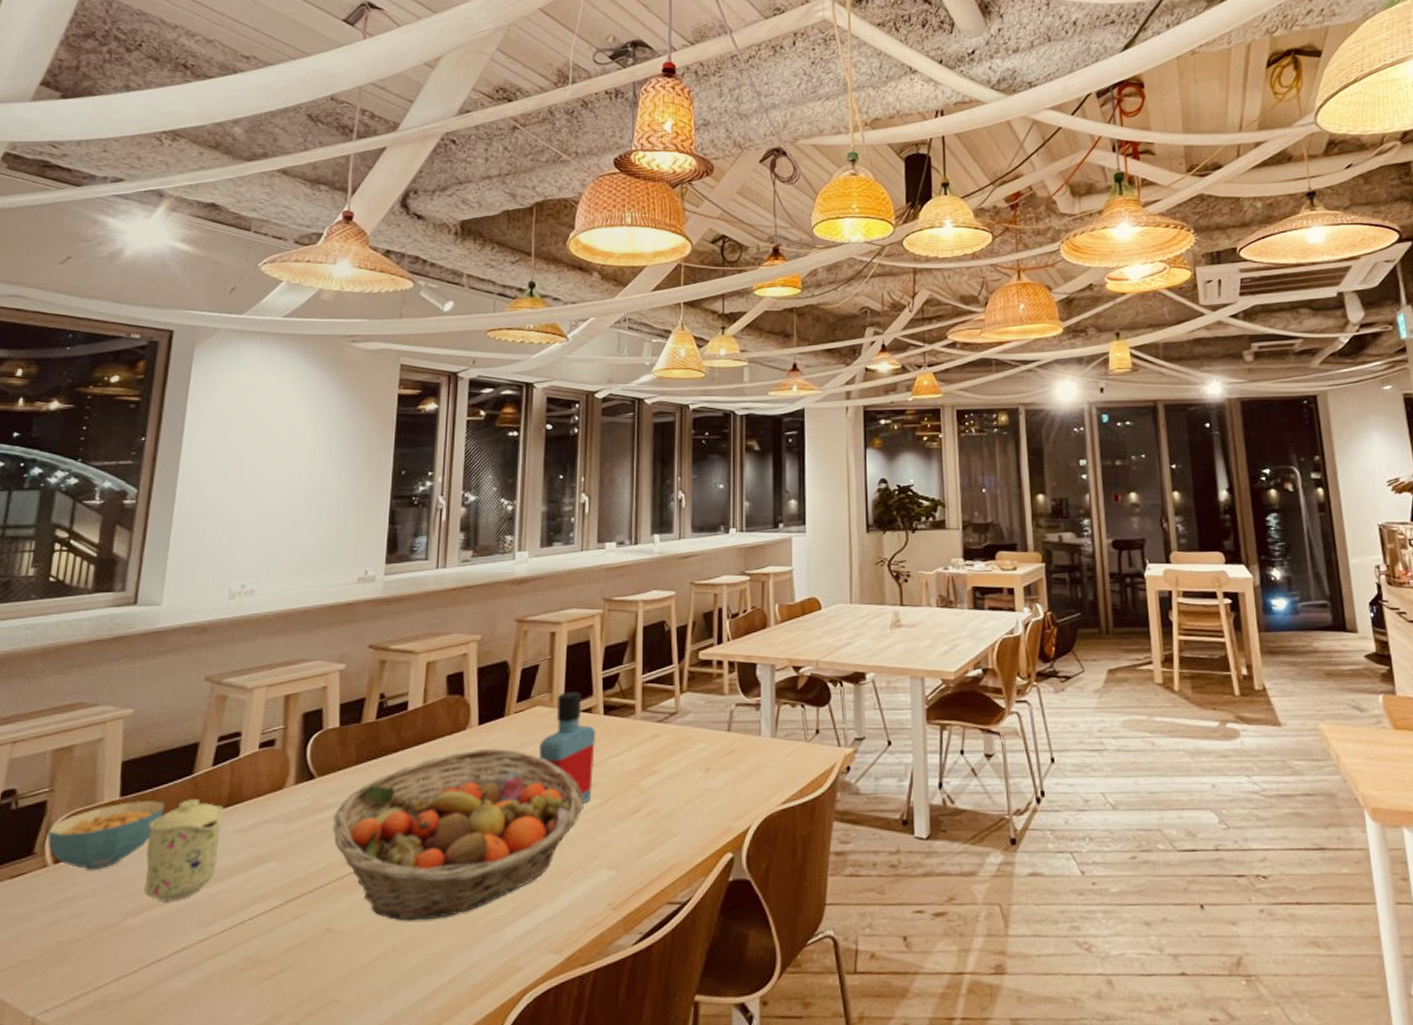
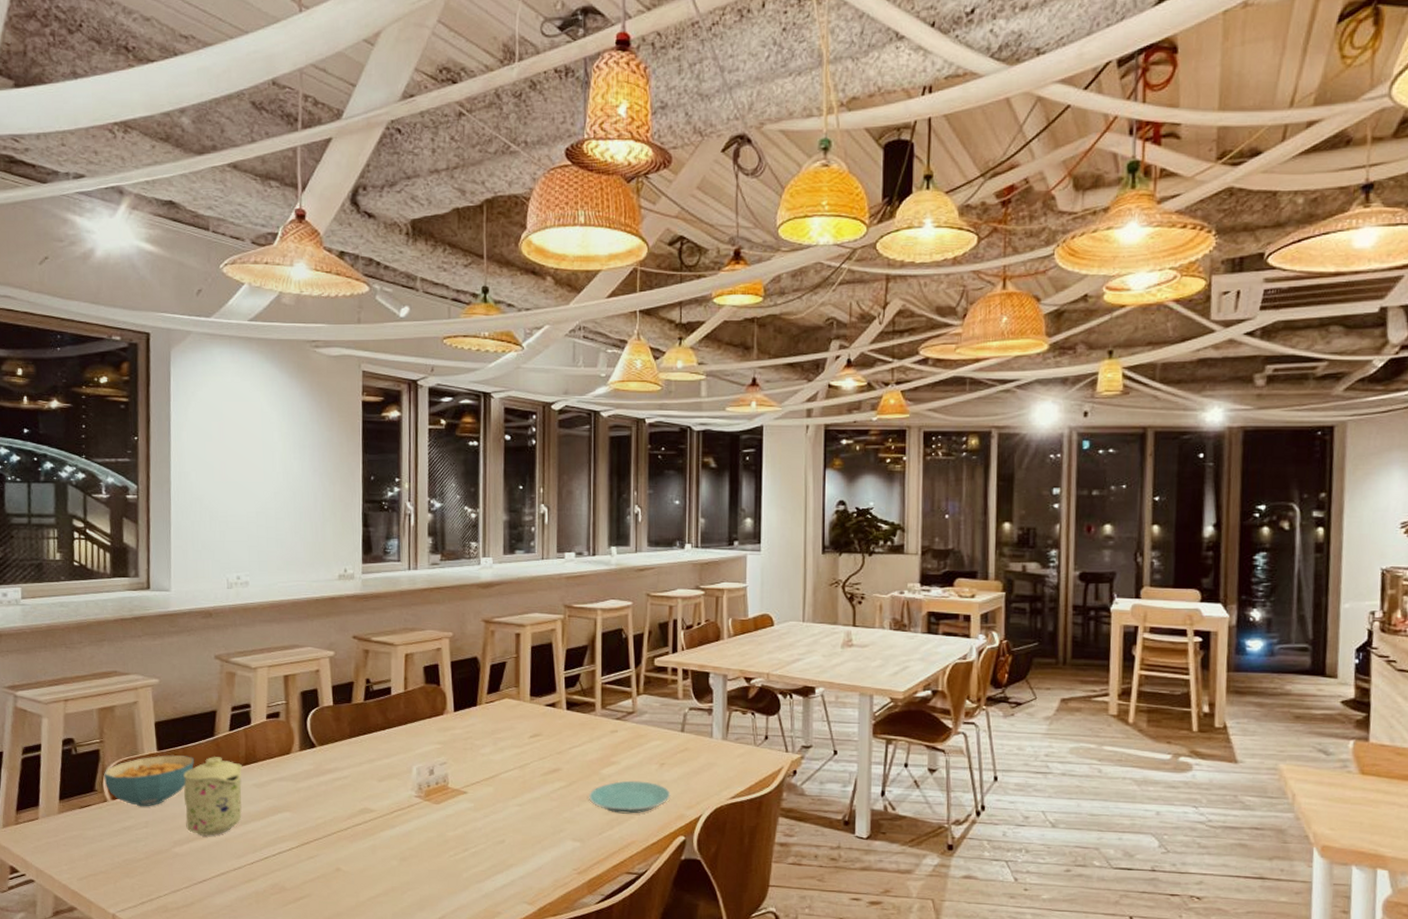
fruit basket: present [333,748,584,921] -> none [334,731,550,869]
bottle: present [539,692,596,804] -> none [509,688,560,785]
plate: none [627,791,717,832] -> present [589,780,671,814]

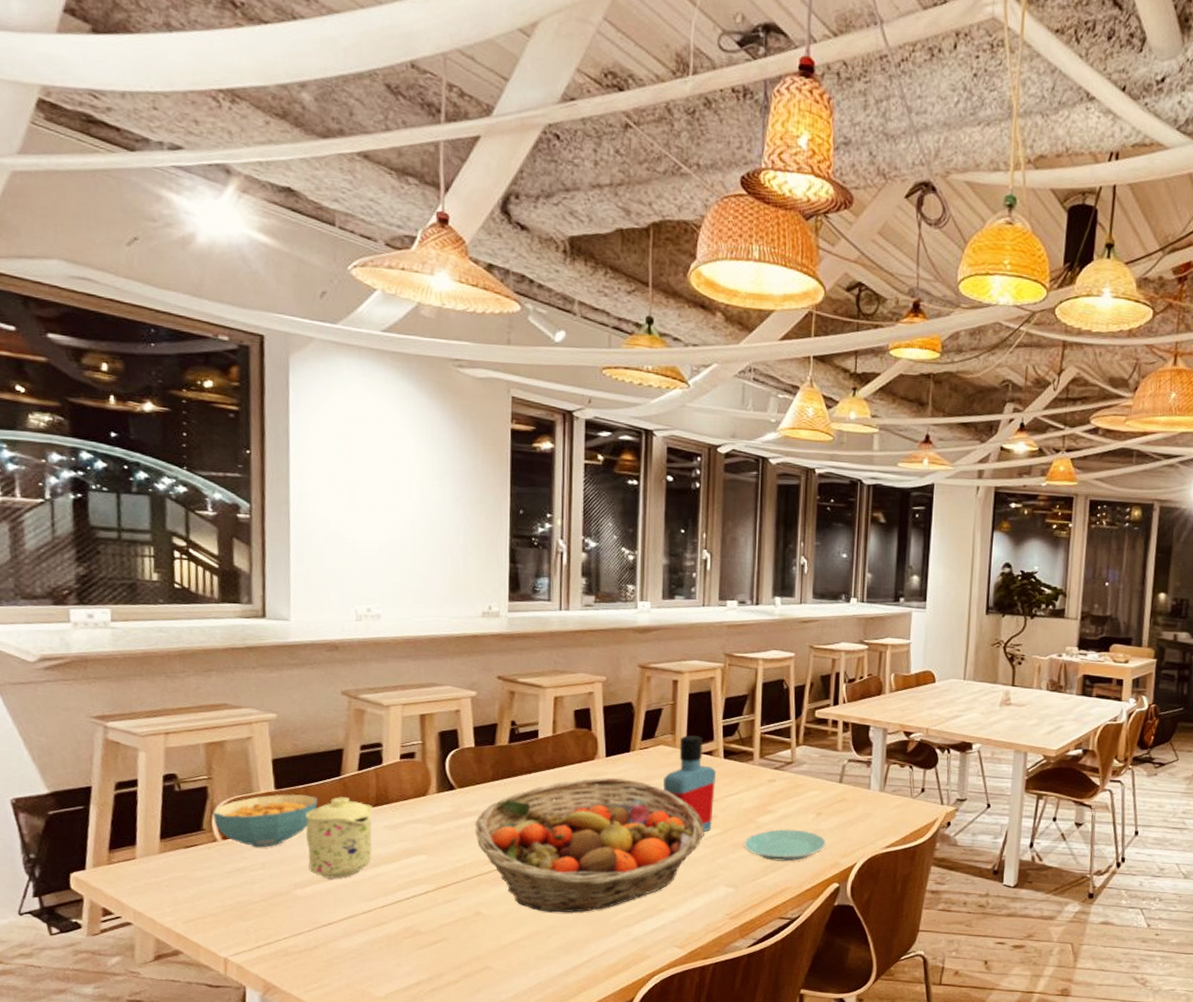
fruit basket: none [334,731,550,869] -> present [475,777,705,913]
bottle: none [509,688,560,785] -> present [664,735,717,832]

